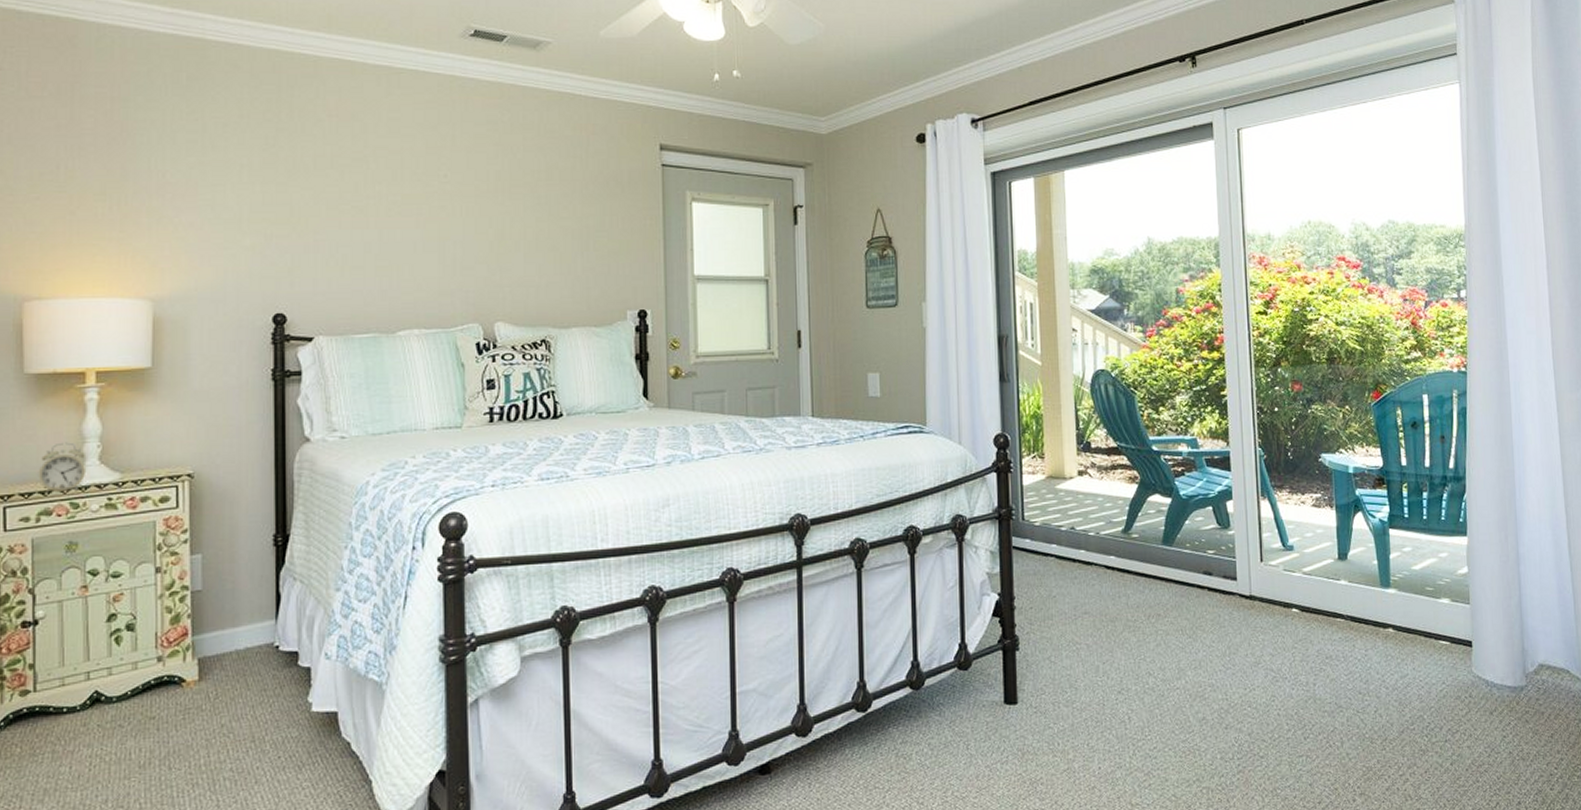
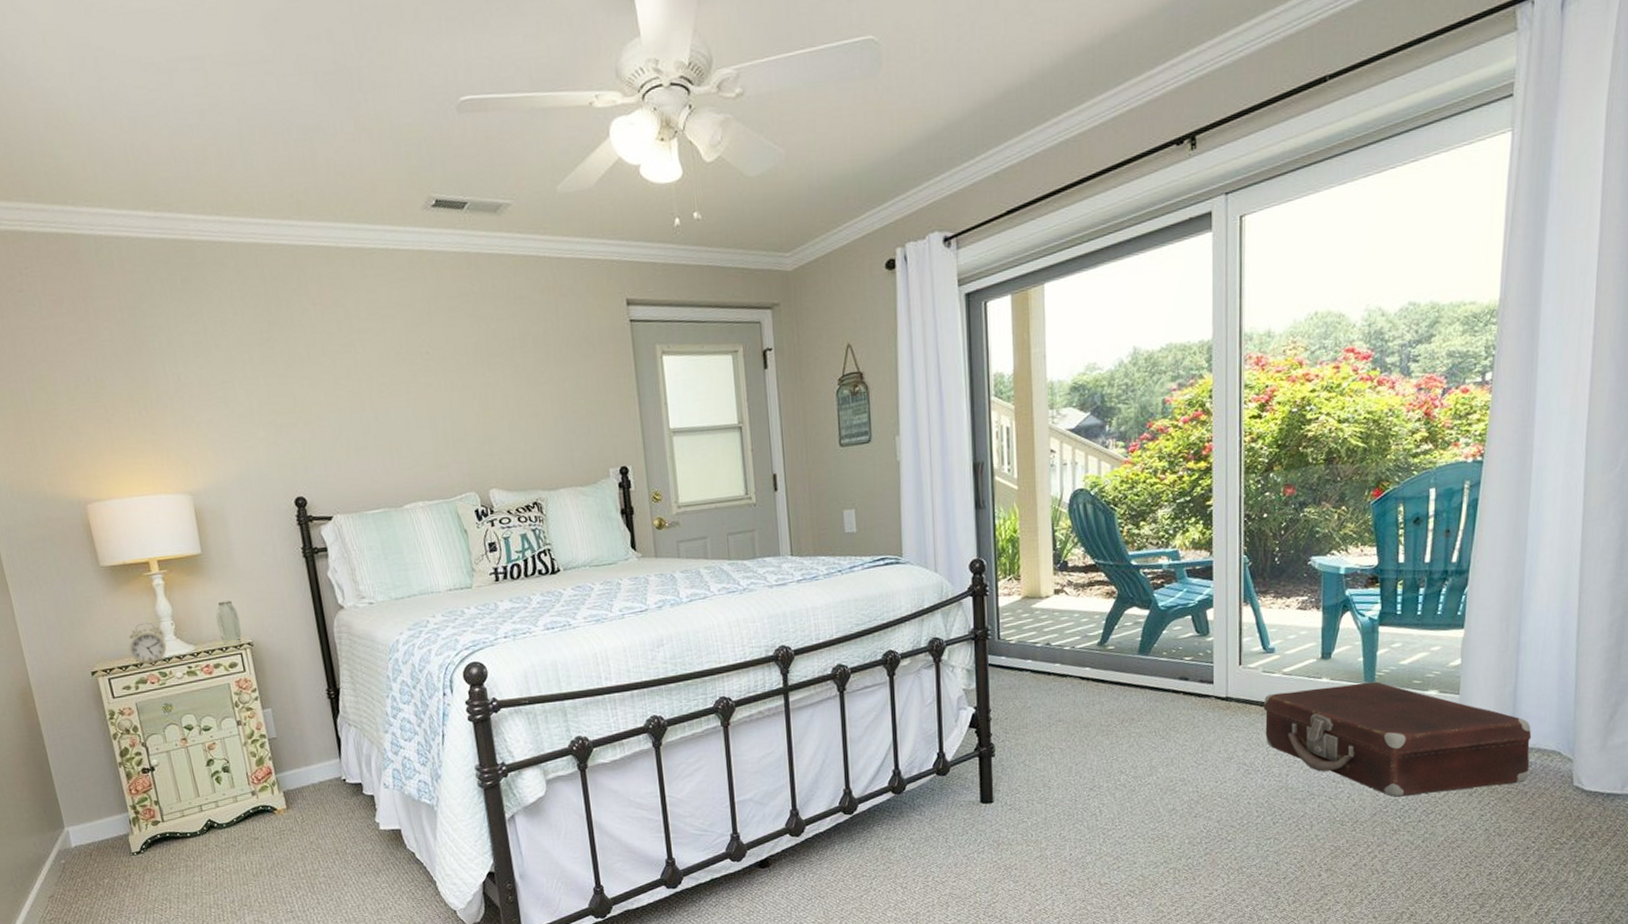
vase: none [154,423,183,478] -> present [216,600,242,648]
suitcase: none [1286,586,1543,712] -> present [1263,681,1532,796]

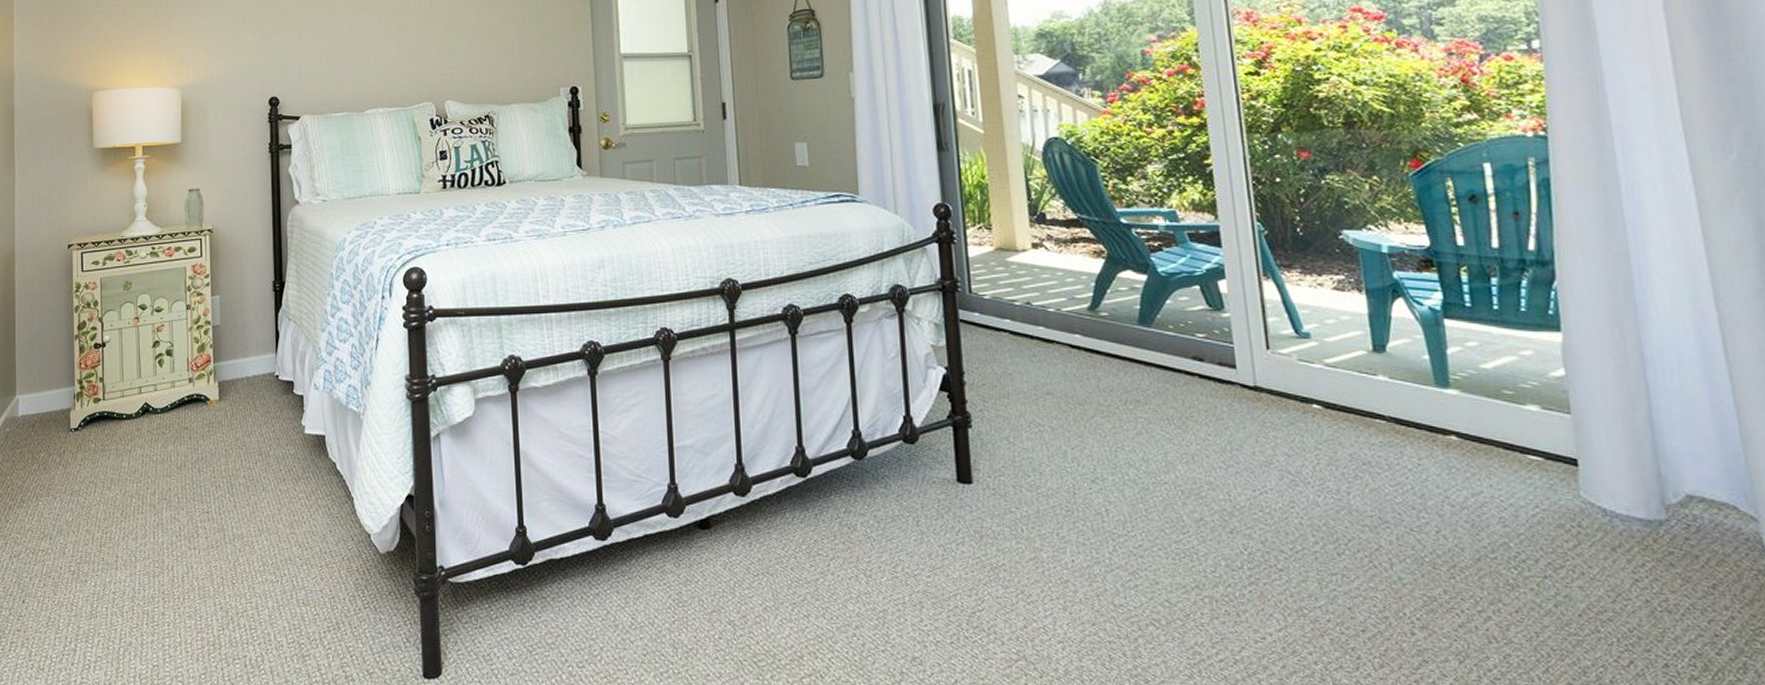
alarm clock: present [129,622,167,667] -> none [104,202,136,244]
suitcase: present [1263,681,1532,796] -> none [1304,386,1696,542]

